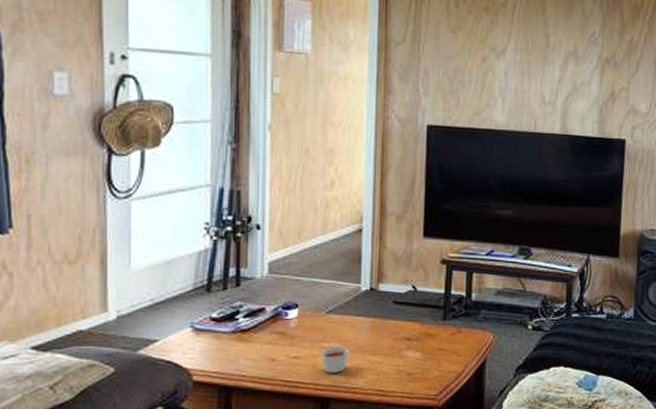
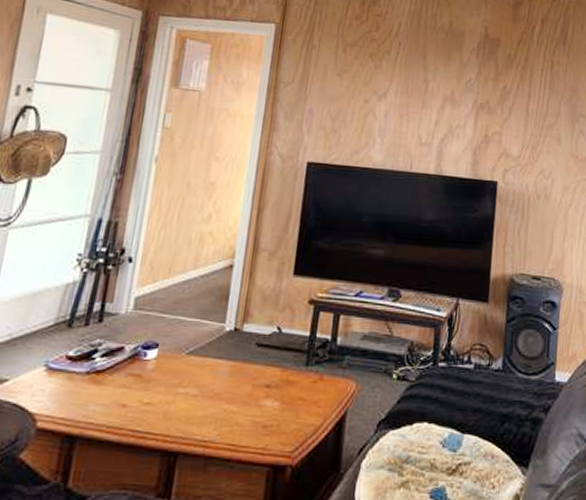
candle: present [321,347,350,373] -> none [175,392,206,423]

